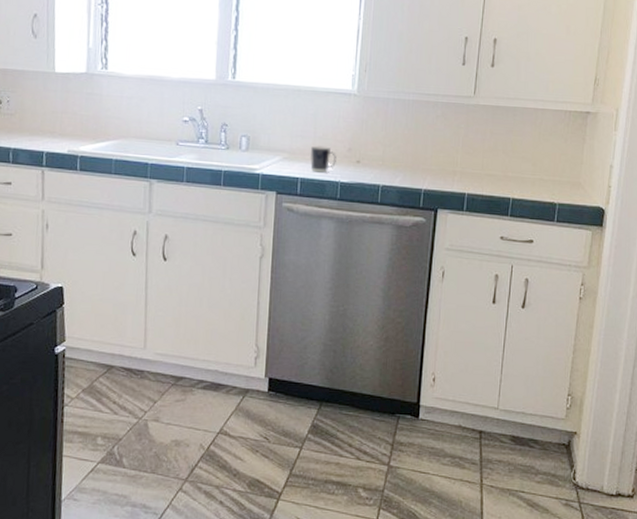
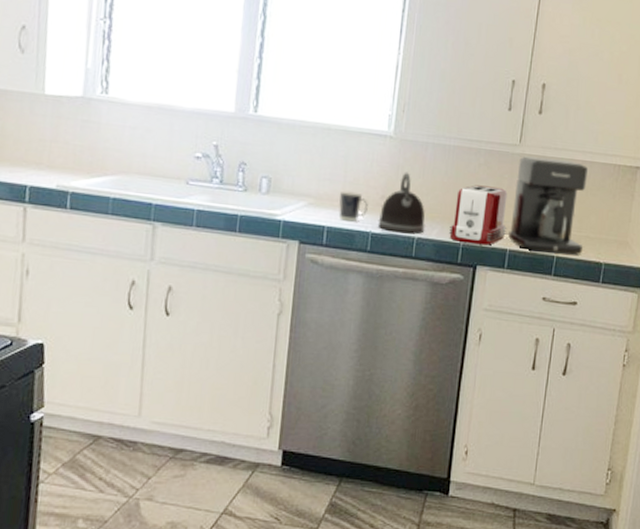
kettle: none [346,126,389,182] -> present [377,172,425,234]
toaster: none [411,135,464,190] -> present [449,185,508,246]
coffee maker: none [466,107,541,196] -> present [508,156,589,254]

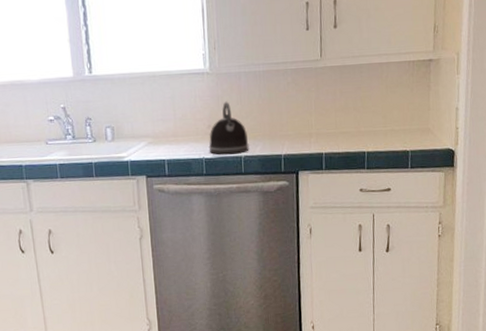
mug: present [338,191,368,222] -> none [172,126,198,152]
toaster: present [449,185,508,246] -> none [270,100,320,154]
coffee maker: present [508,156,589,254] -> none [322,65,389,151]

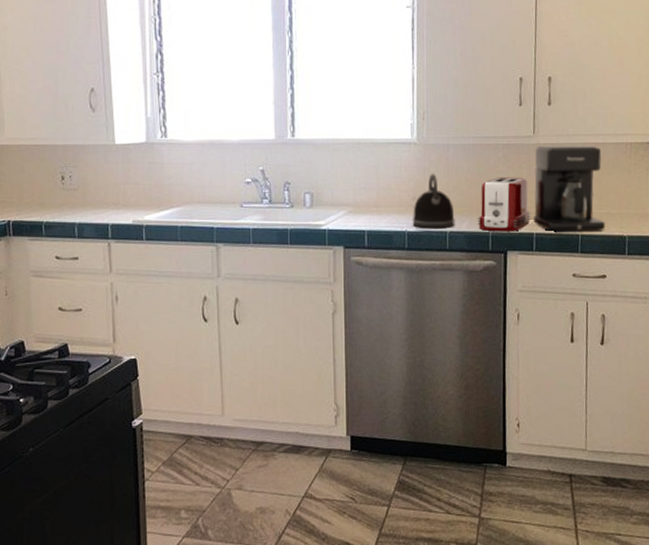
toaster: none [270,100,320,154] -> present [478,177,531,232]
coffee maker: none [322,65,389,151] -> present [533,144,605,232]

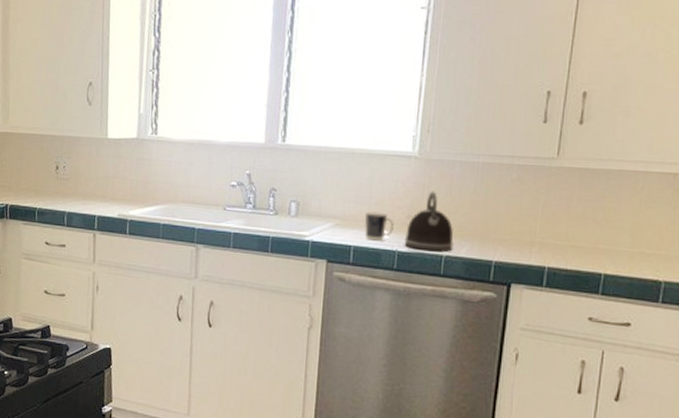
mug: none [374,196,401,224] -> present [364,211,394,241]
toaster: present [478,177,531,232] -> none [480,201,545,263]
coffee maker: present [533,144,605,232] -> none [546,169,642,272]

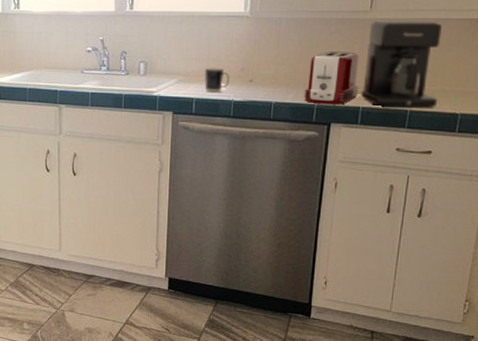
kettle: present [404,191,454,252] -> none [239,46,281,99]
toaster: none [480,201,545,263] -> present [304,51,359,105]
coffee maker: none [546,169,642,272] -> present [361,19,443,107]

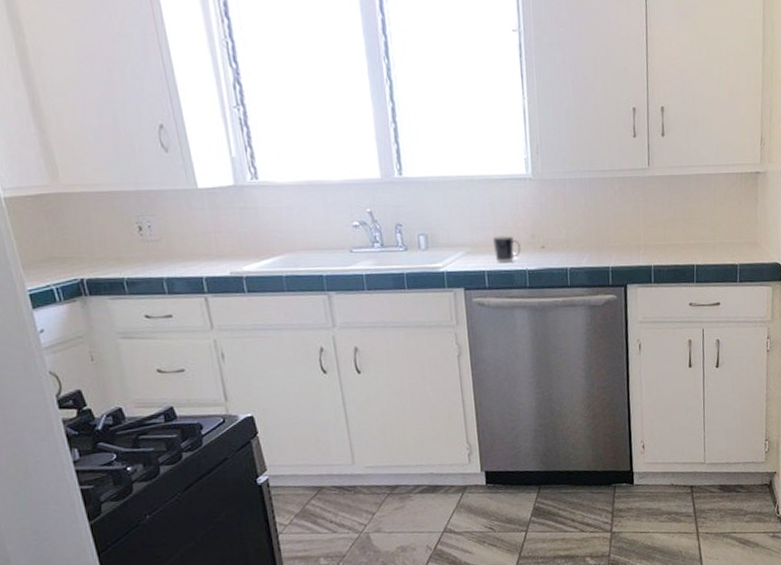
toaster: present [304,51,359,105] -> none [597,210,649,266]
coffee maker: present [361,19,443,107] -> none [650,175,718,264]

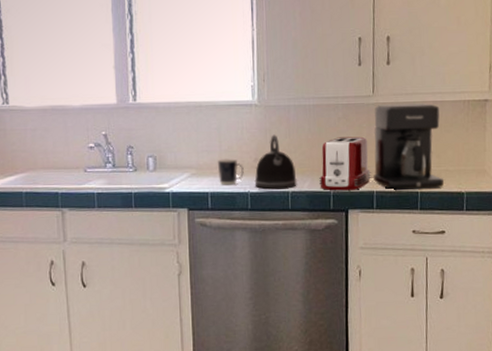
kettle: none [532,209,575,267] -> present [254,134,297,190]
toaster: none [597,210,649,266] -> present [319,136,371,191]
coffee maker: none [650,175,718,264] -> present [373,103,444,190]

